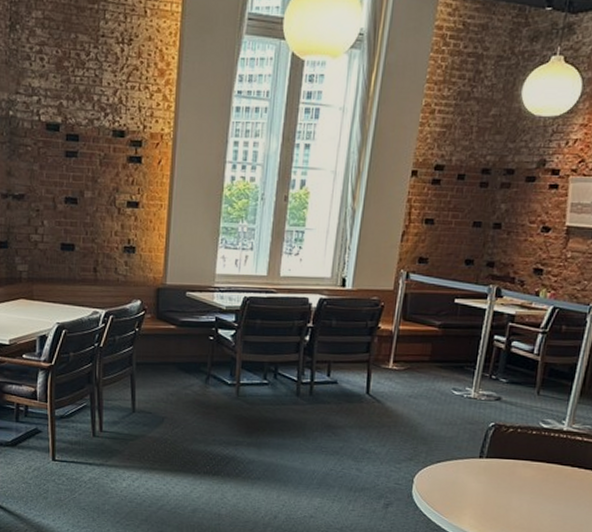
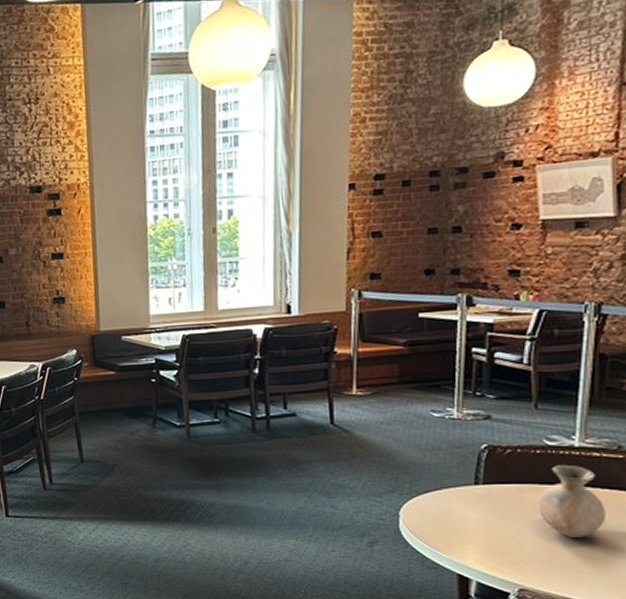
vase: none [526,445,579,510] -> present [537,464,606,537]

